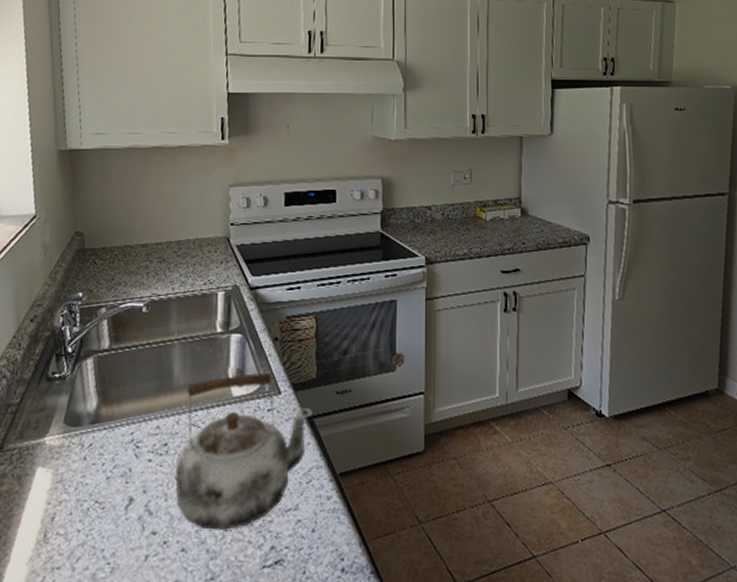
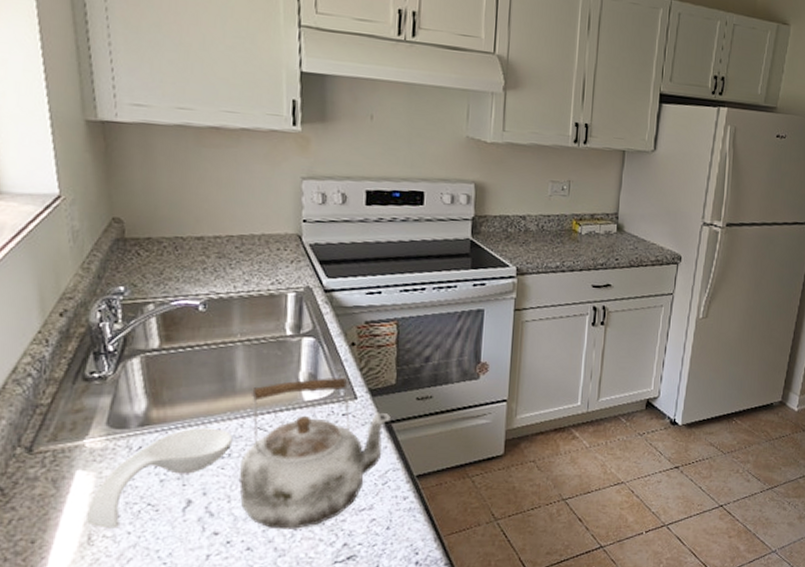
spoon rest: none [44,425,170,526] -> present [87,428,233,529]

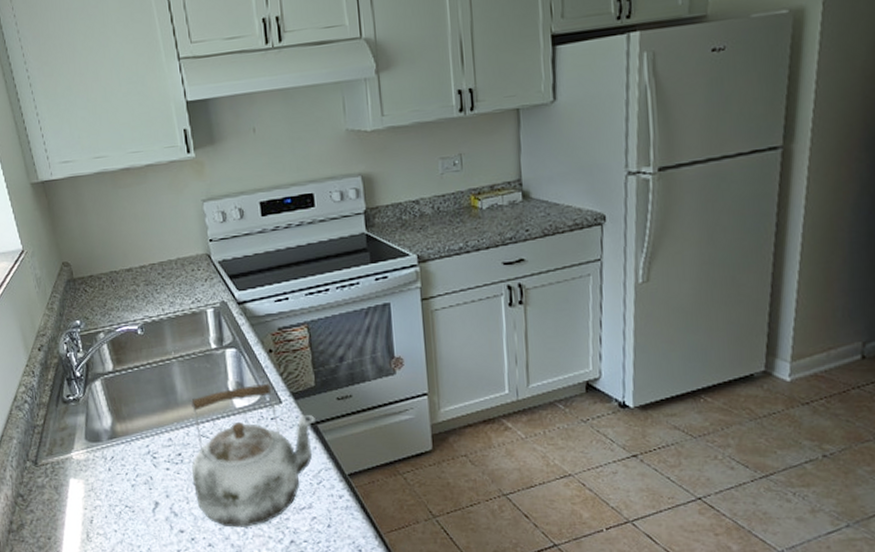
spoon rest: present [87,428,233,529] -> none [83,437,183,527]

